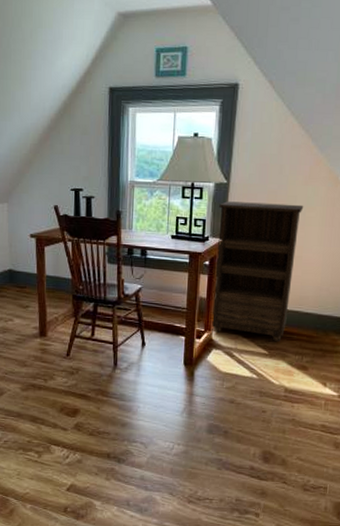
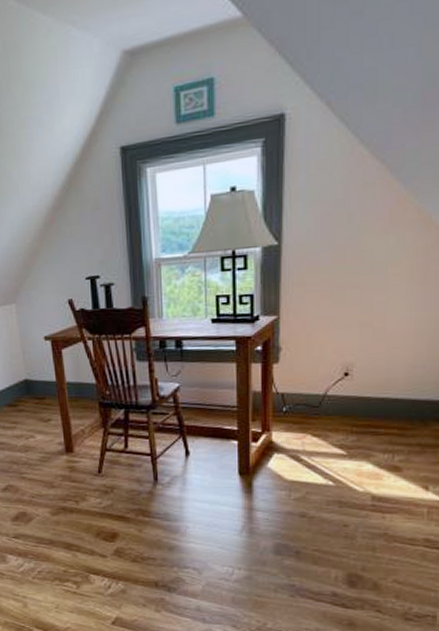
bookshelf: present [212,201,304,342] -> none [270,260,384,439]

